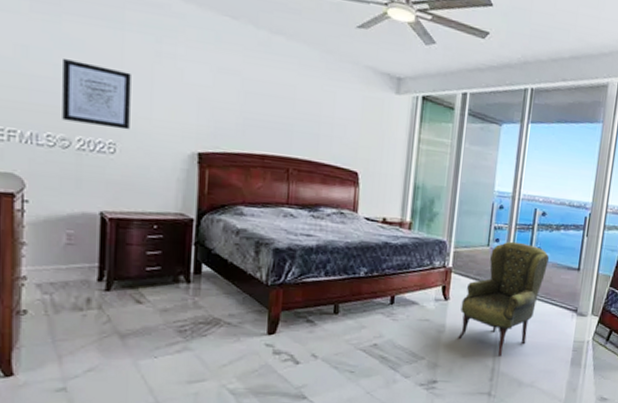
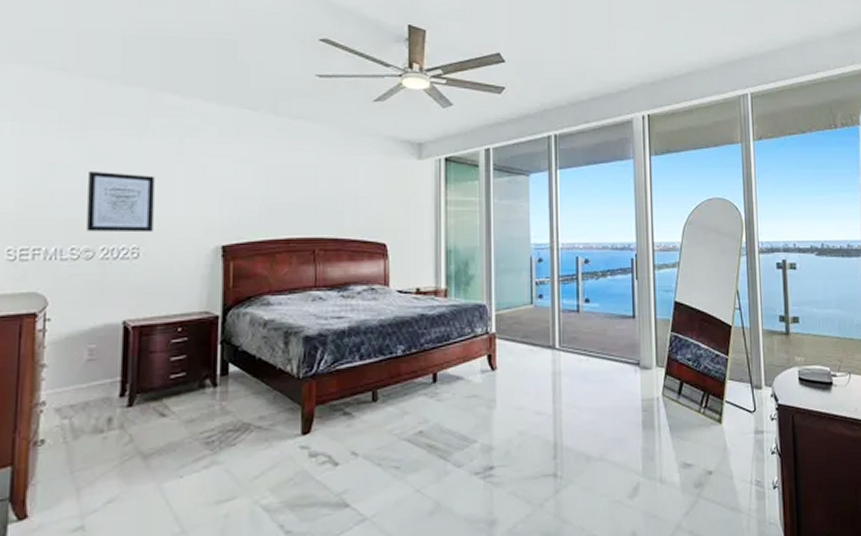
armchair: present [458,241,549,357] -> none [510,295,599,429]

